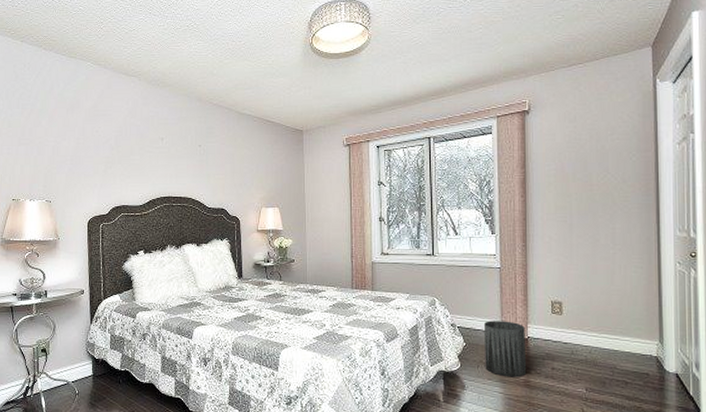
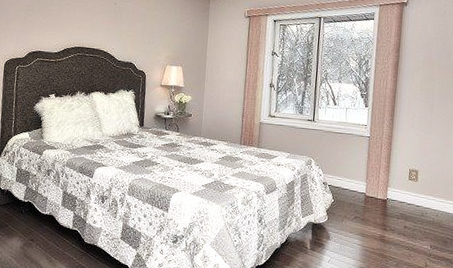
trash can: present [485,321,526,378] -> none [348,182,385,233]

